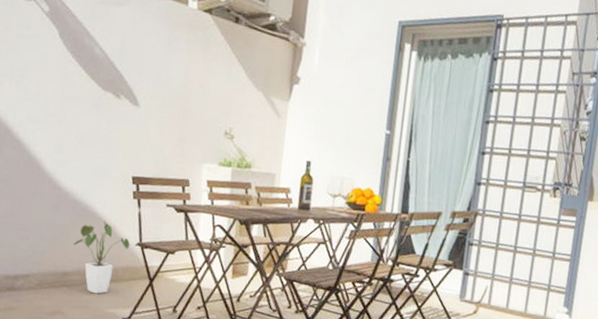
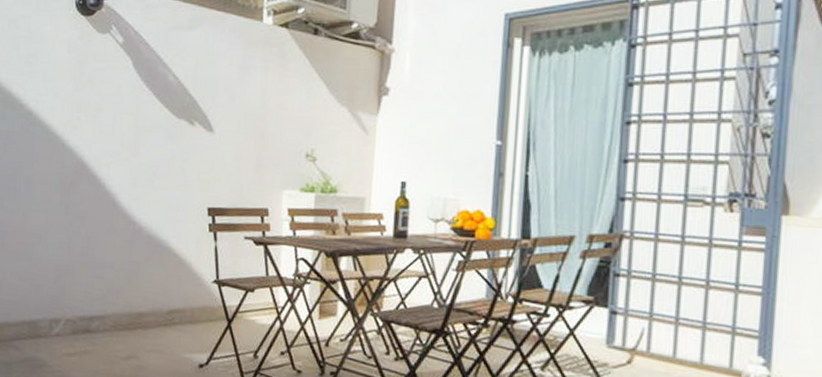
house plant: present [73,221,130,294] -> none [147,256,206,337]

